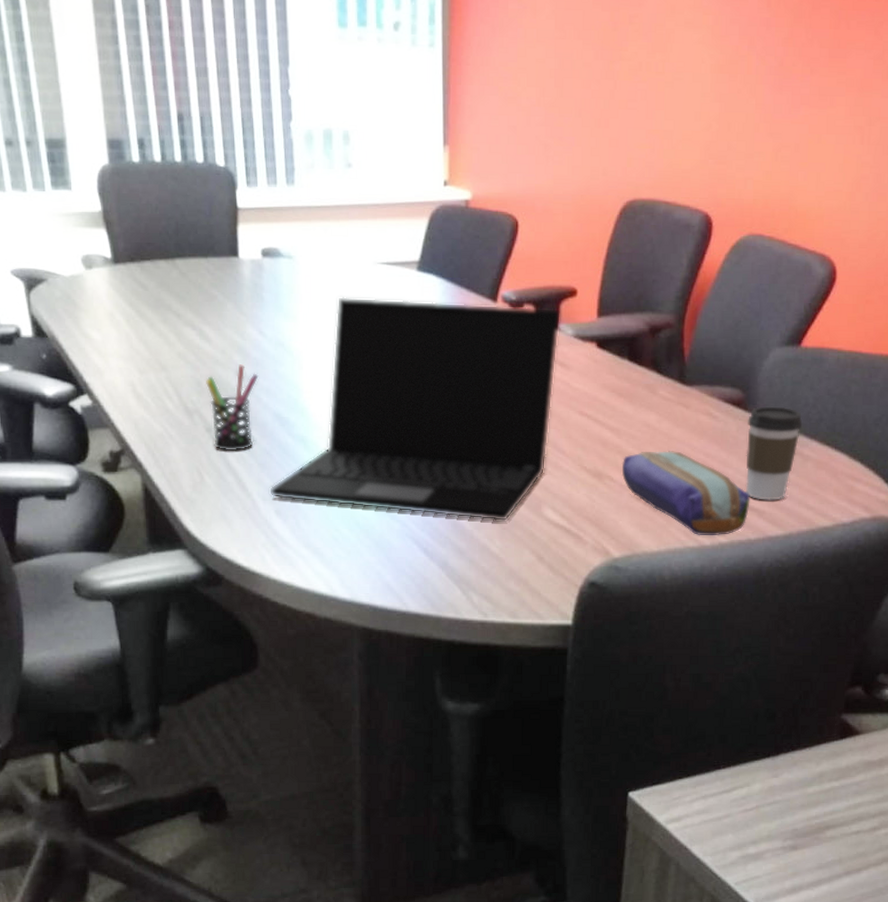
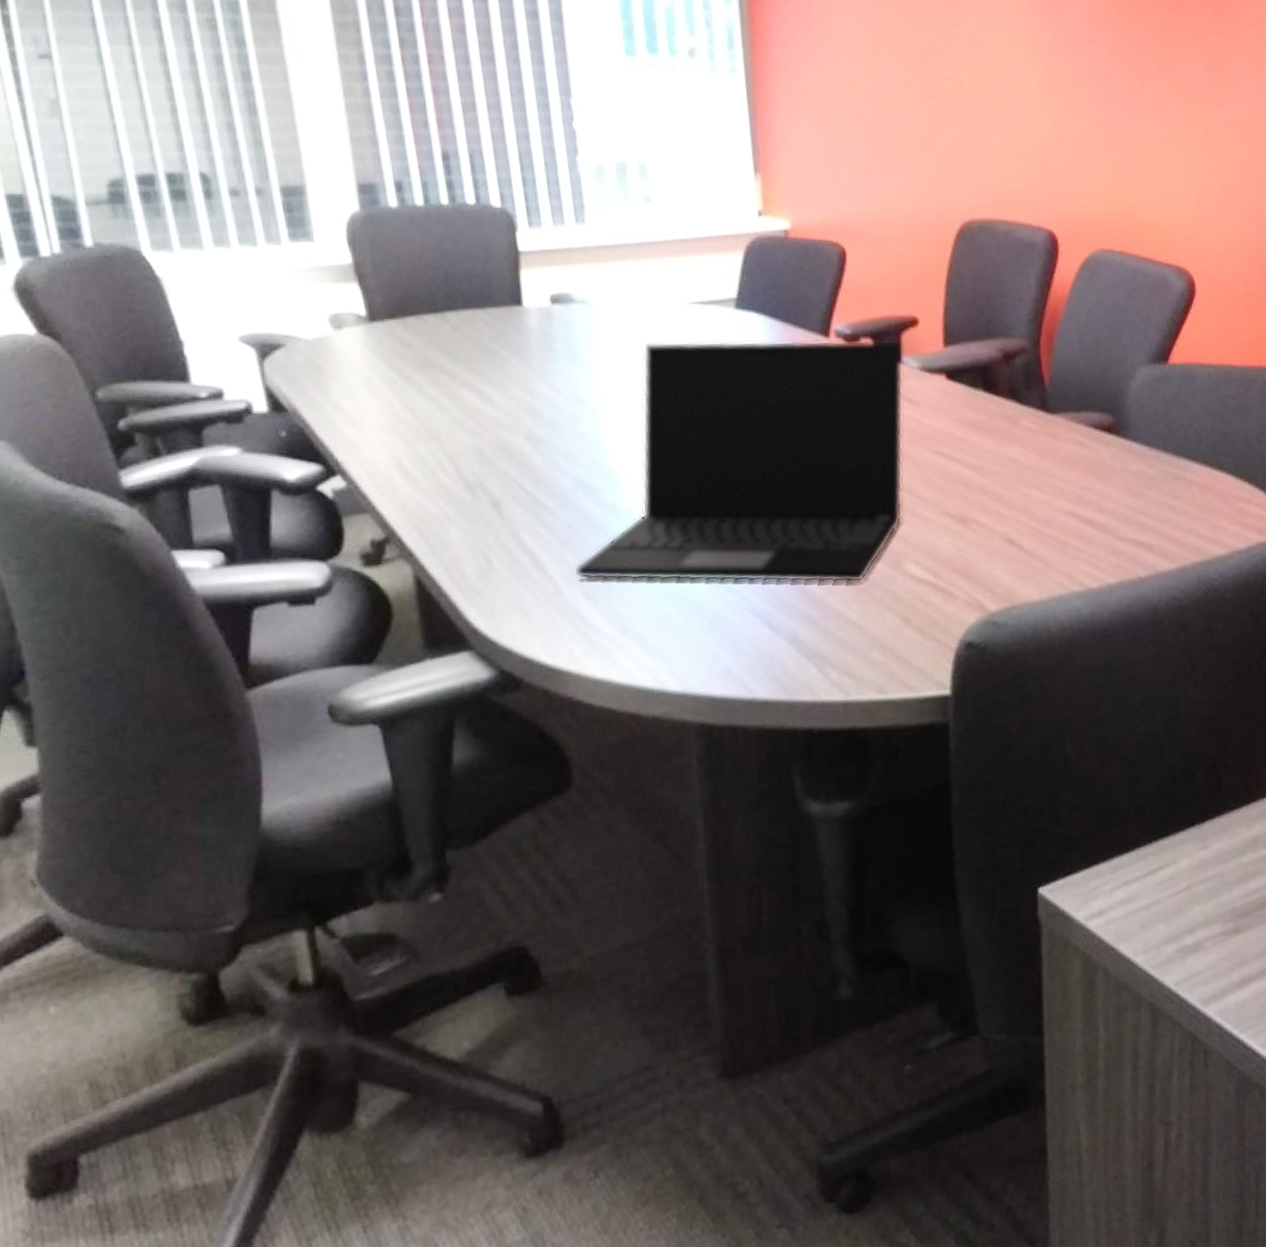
pen holder: present [206,364,259,452] -> none [489,426,555,529]
pencil case: present [621,451,750,536] -> none [988,486,1136,579]
coffee cup: present [745,406,803,501] -> none [1121,429,1182,533]

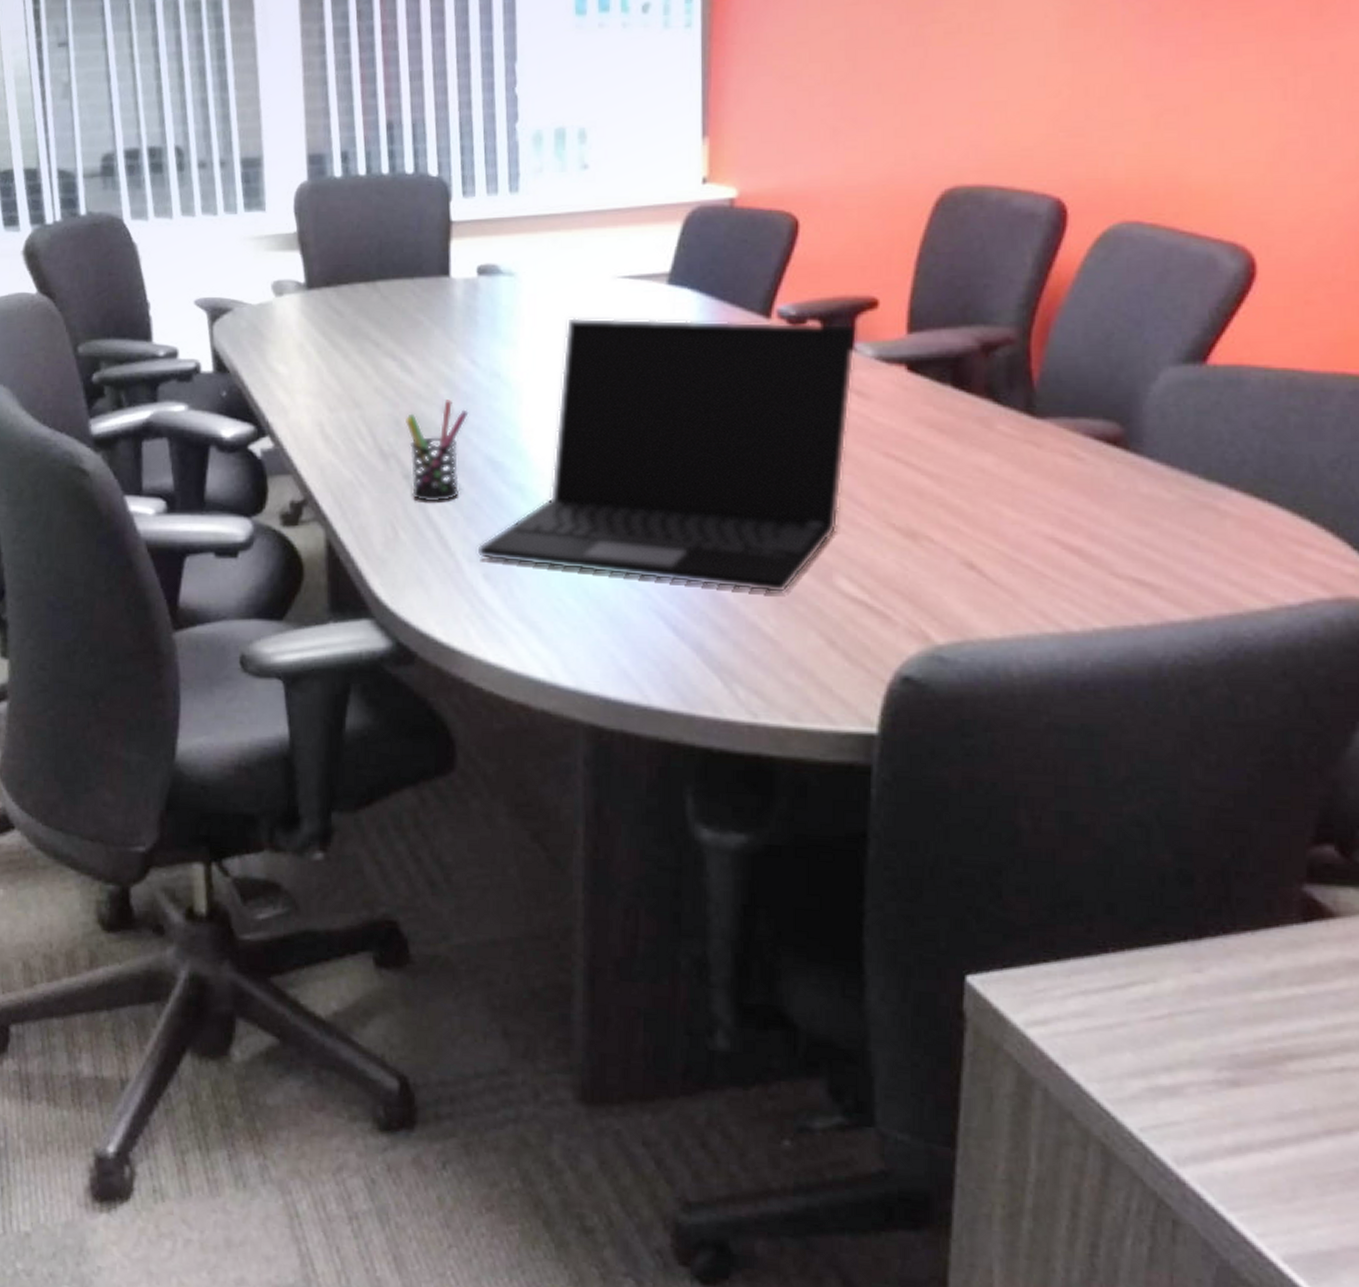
pen holder: none [489,426,555,529] -> present [406,399,469,502]

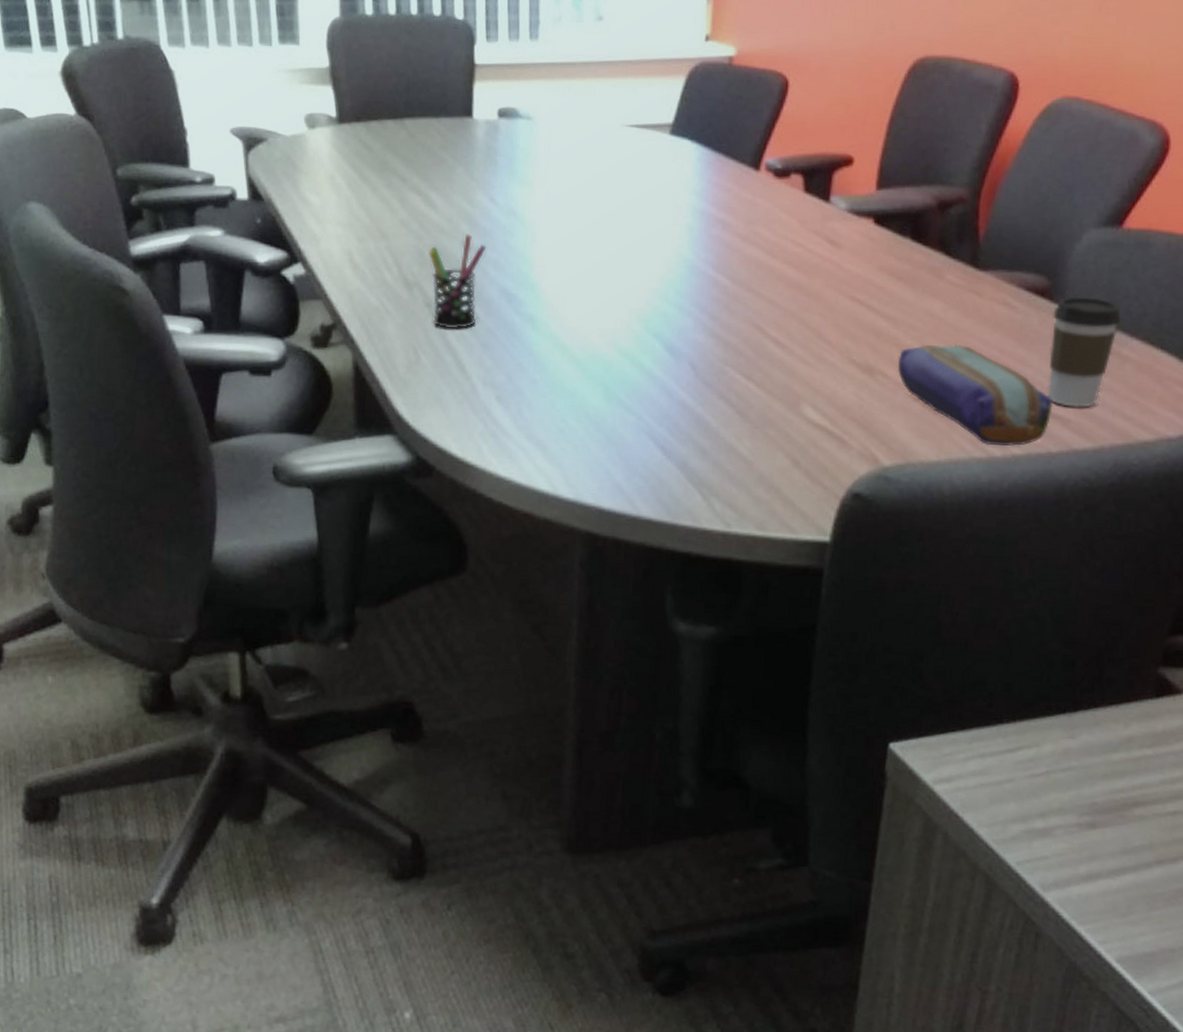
laptop: present [476,318,857,594] -> none [490,162,834,419]
pencil case: none [945,503,1139,619] -> present [897,344,1053,446]
coffee cup: none [1129,444,1215,572] -> present [1047,296,1122,408]

